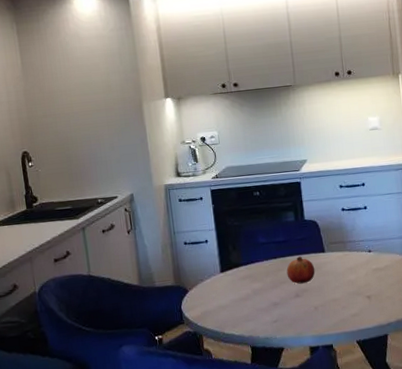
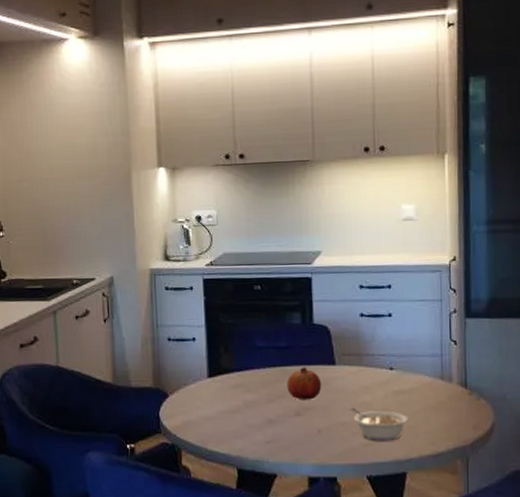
legume: none [339,286,386,311] -> present [350,408,408,441]

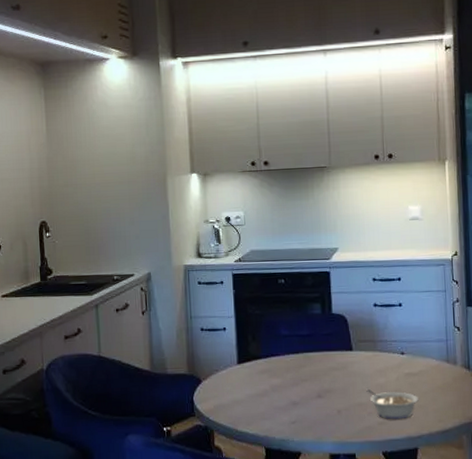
fruit: present [287,367,322,400] -> none [309,353,341,383]

